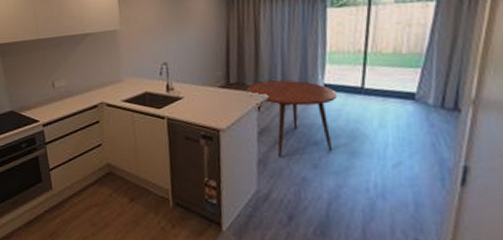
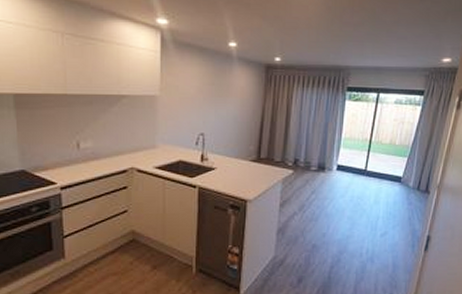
dining table: present [246,80,337,157] -> none [274,159,346,226]

